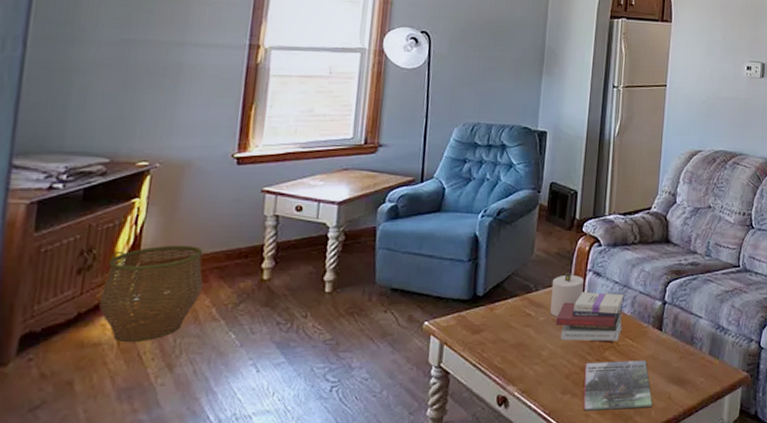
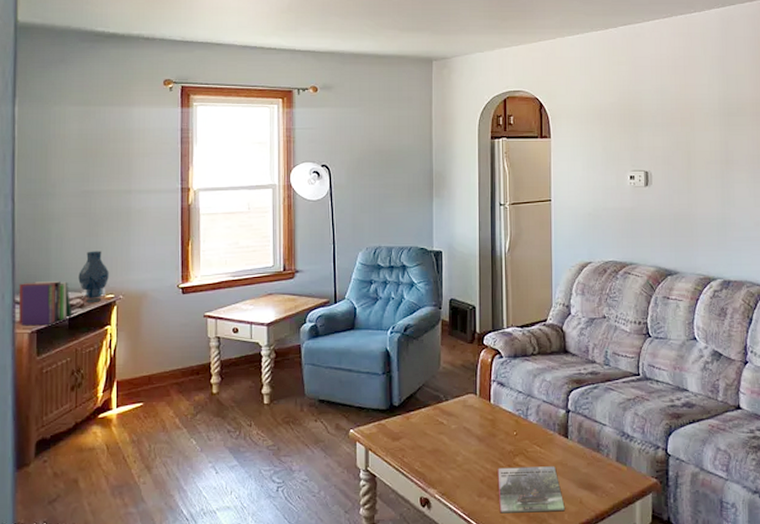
books: none [14,142,90,196] -> present [18,281,73,326]
basket: present [99,245,204,342] -> none [91,364,166,447]
vase: none [102,109,146,171] -> present [78,251,110,303]
candle: present [550,271,584,317] -> none [460,382,489,425]
books: present [555,291,624,343] -> none [466,401,530,449]

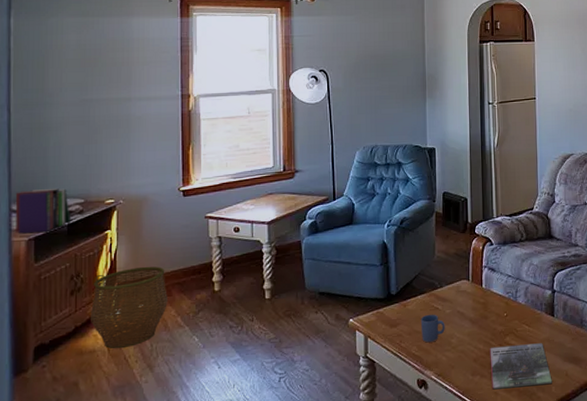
vase: present [78,251,110,303] -> none [77,157,110,209]
basket: none [91,364,166,447] -> present [91,266,168,348]
mug: none [424,428,450,459] -> present [420,314,445,343]

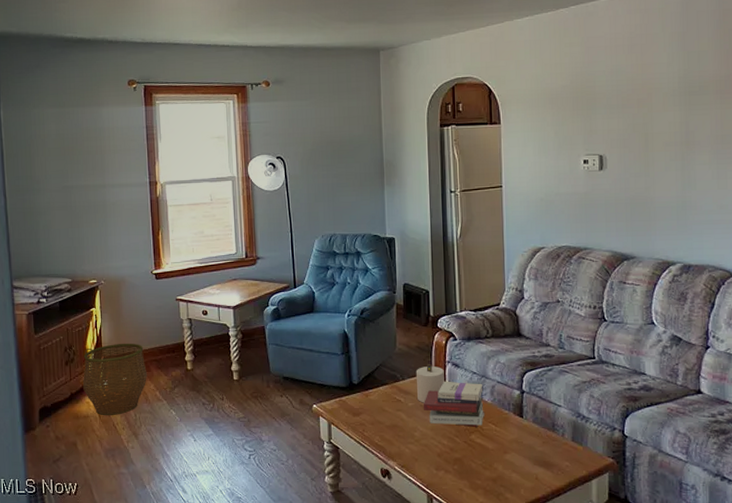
books: present [15,188,72,234] -> none [15,268,62,308]
mug: present [420,314,445,343] -> none [383,406,408,434]
candle: none [453,269,481,309] -> present [415,363,445,403]
books: none [460,285,520,330] -> present [423,381,486,427]
magazine: present [490,343,552,390] -> none [454,443,521,487]

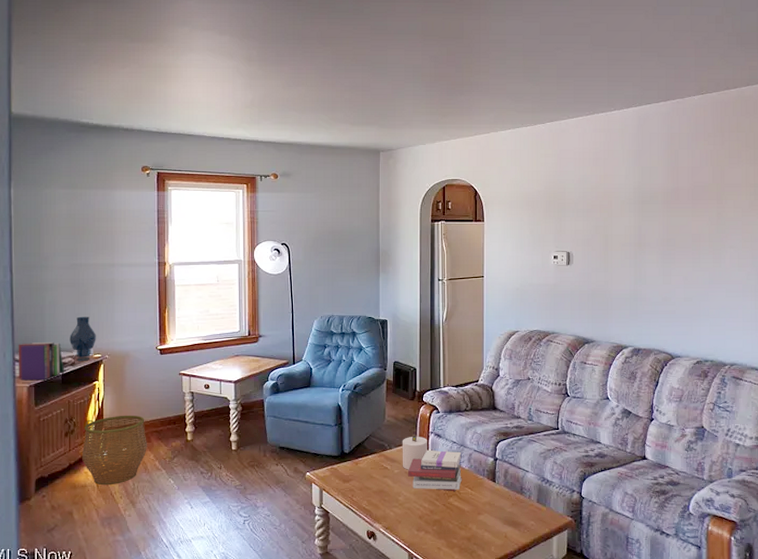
books: none [15,268,62,308] -> present [18,342,65,381]
vase: none [65,240,92,288] -> present [70,316,97,362]

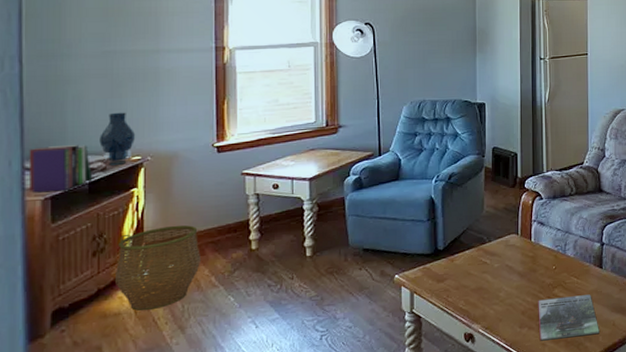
candle: present [402,434,427,470] -> none [502,223,530,263]
books: present [407,450,463,491] -> none [508,239,568,282]
magazine: none [434,506,492,545] -> present [538,294,599,341]

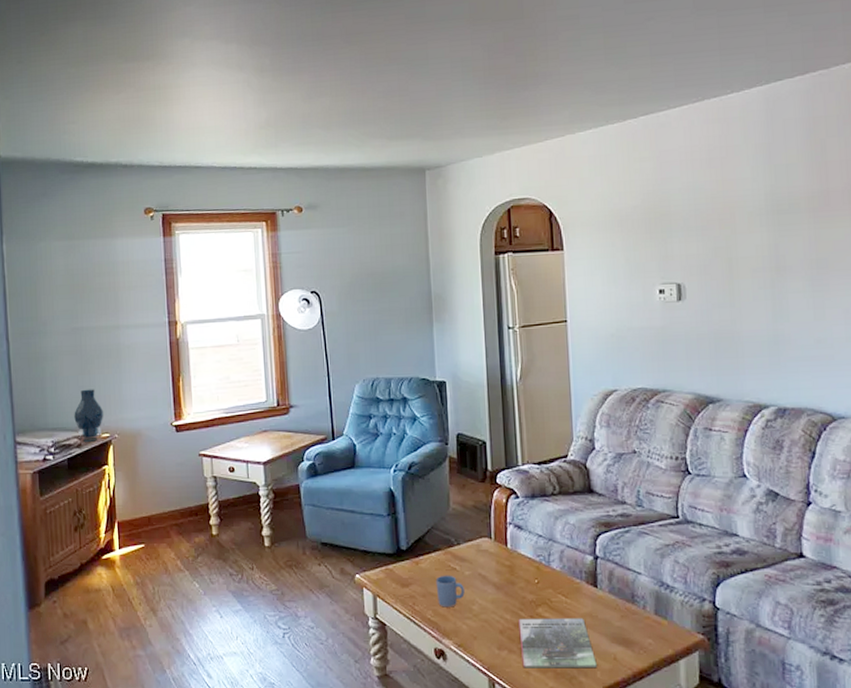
books: present [28,145,93,193] -> none [18,421,71,467]
basket: present [115,225,200,311] -> none [94,505,167,588]
mug: none [468,268,493,297] -> present [435,575,465,608]

